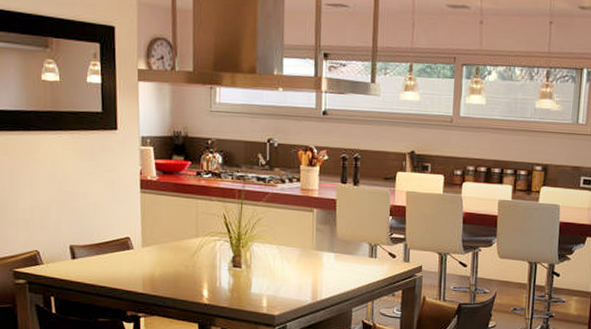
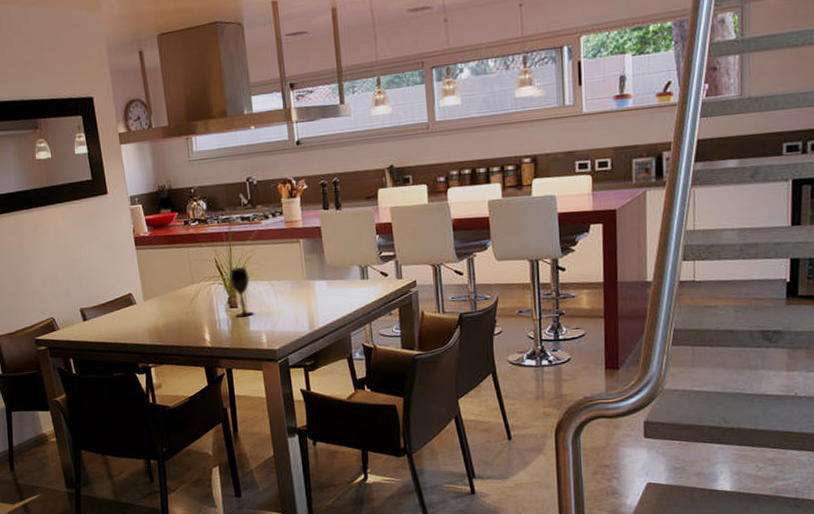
wine glass: none [236,226,258,278] -> present [229,266,254,318]

